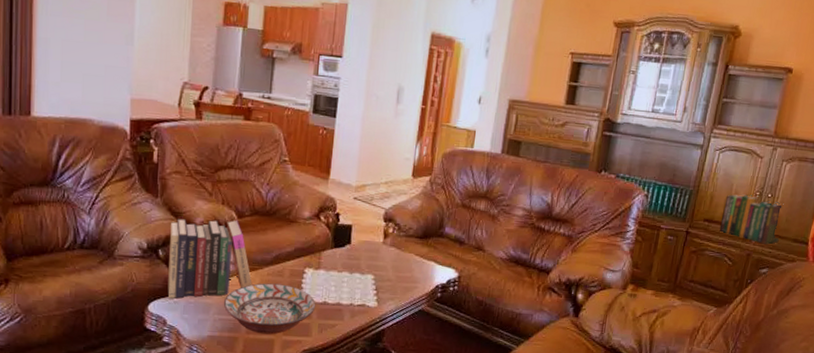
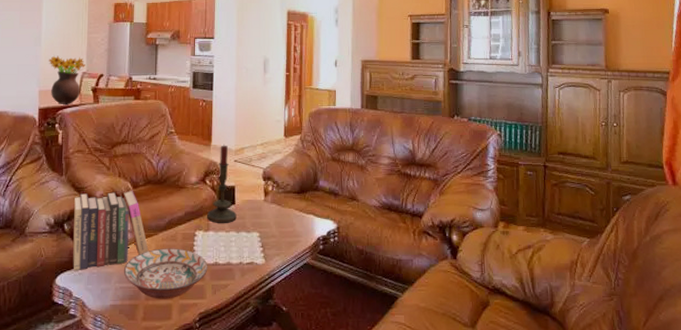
flower arrangement: none [143,58,187,118] -> present [49,55,85,104]
candle: none [319,178,352,263] -> present [207,144,237,223]
books: present [720,194,784,245] -> none [575,126,634,172]

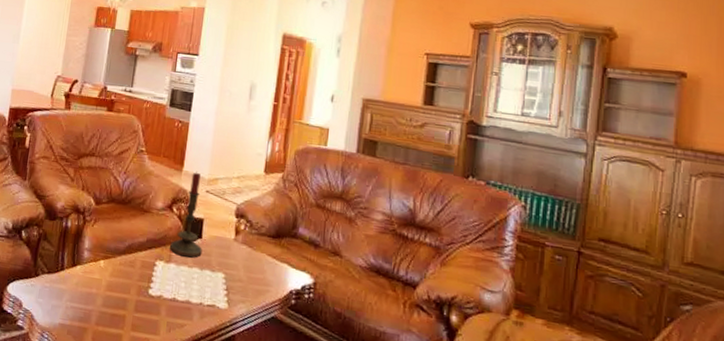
flower arrangement: present [49,55,85,104] -> none [23,55,61,107]
books: present [73,190,149,270] -> none [26,202,105,283]
decorative bowl: present [123,248,208,299] -> none [76,272,166,329]

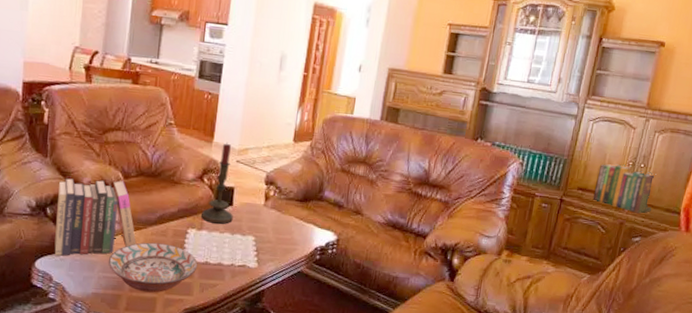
books: none [26,202,105,283] -> present [54,178,137,256]
decorative bowl: none [76,272,166,329] -> present [108,242,198,293]
books: none [621,212,701,275] -> present [594,164,656,214]

